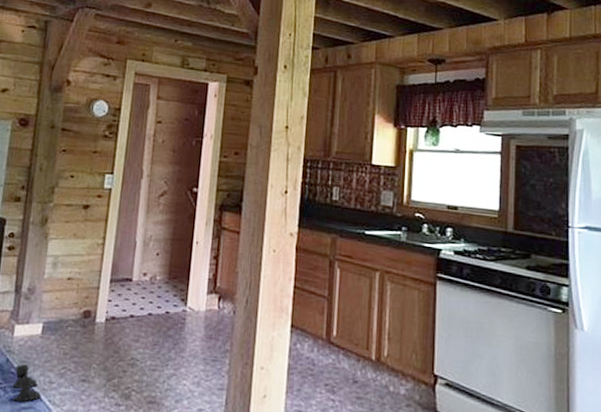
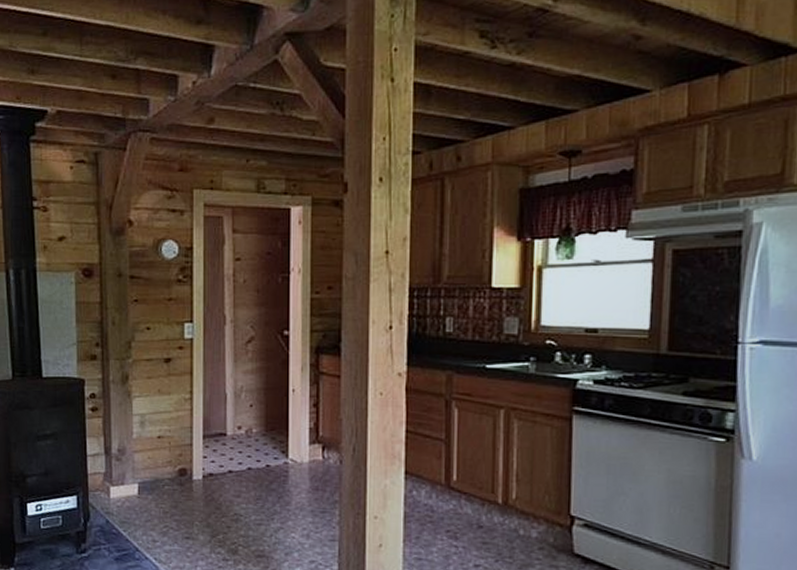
boots: present [12,364,42,403] -> none [116,525,147,562]

